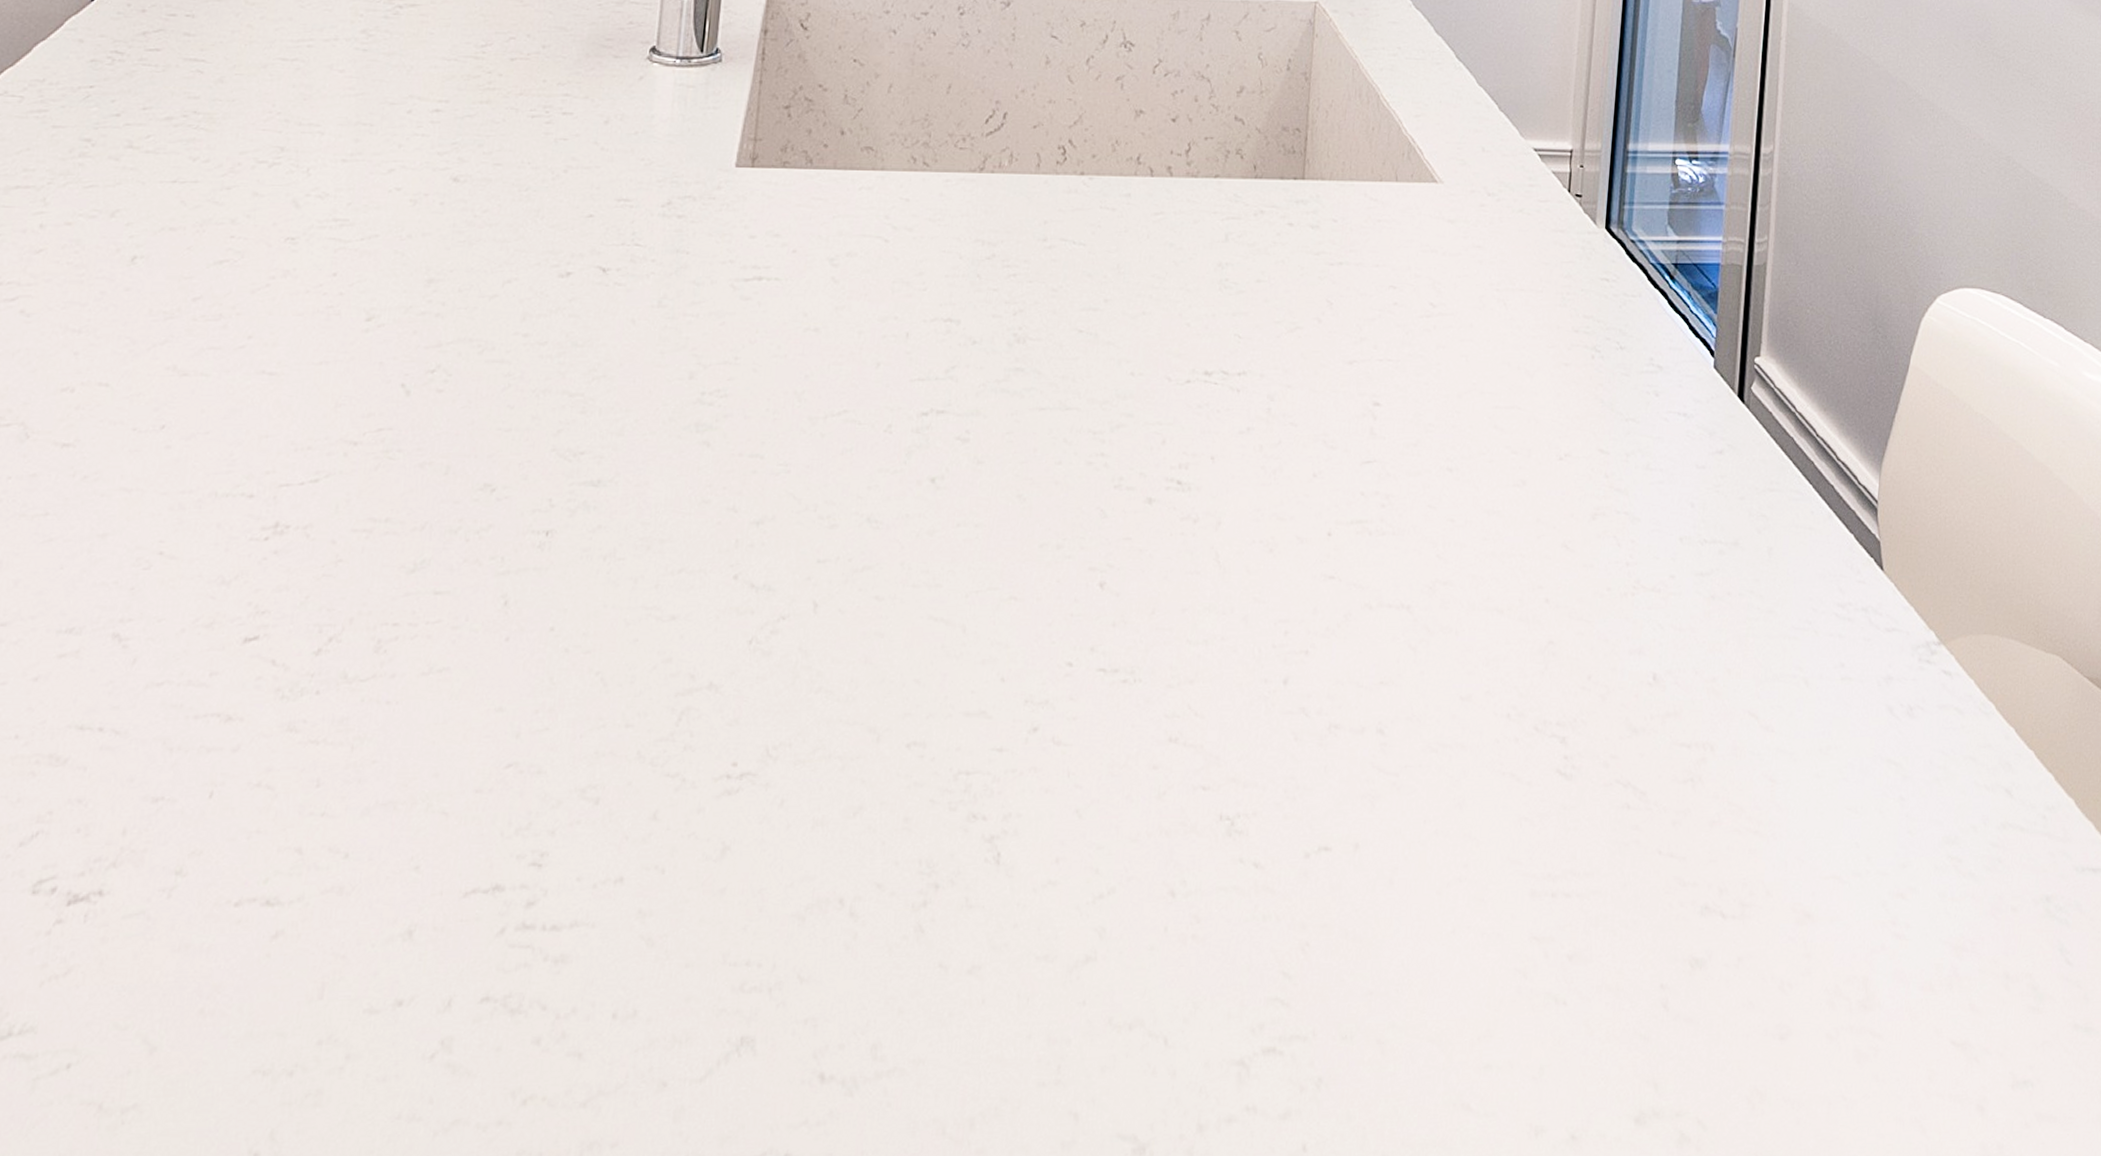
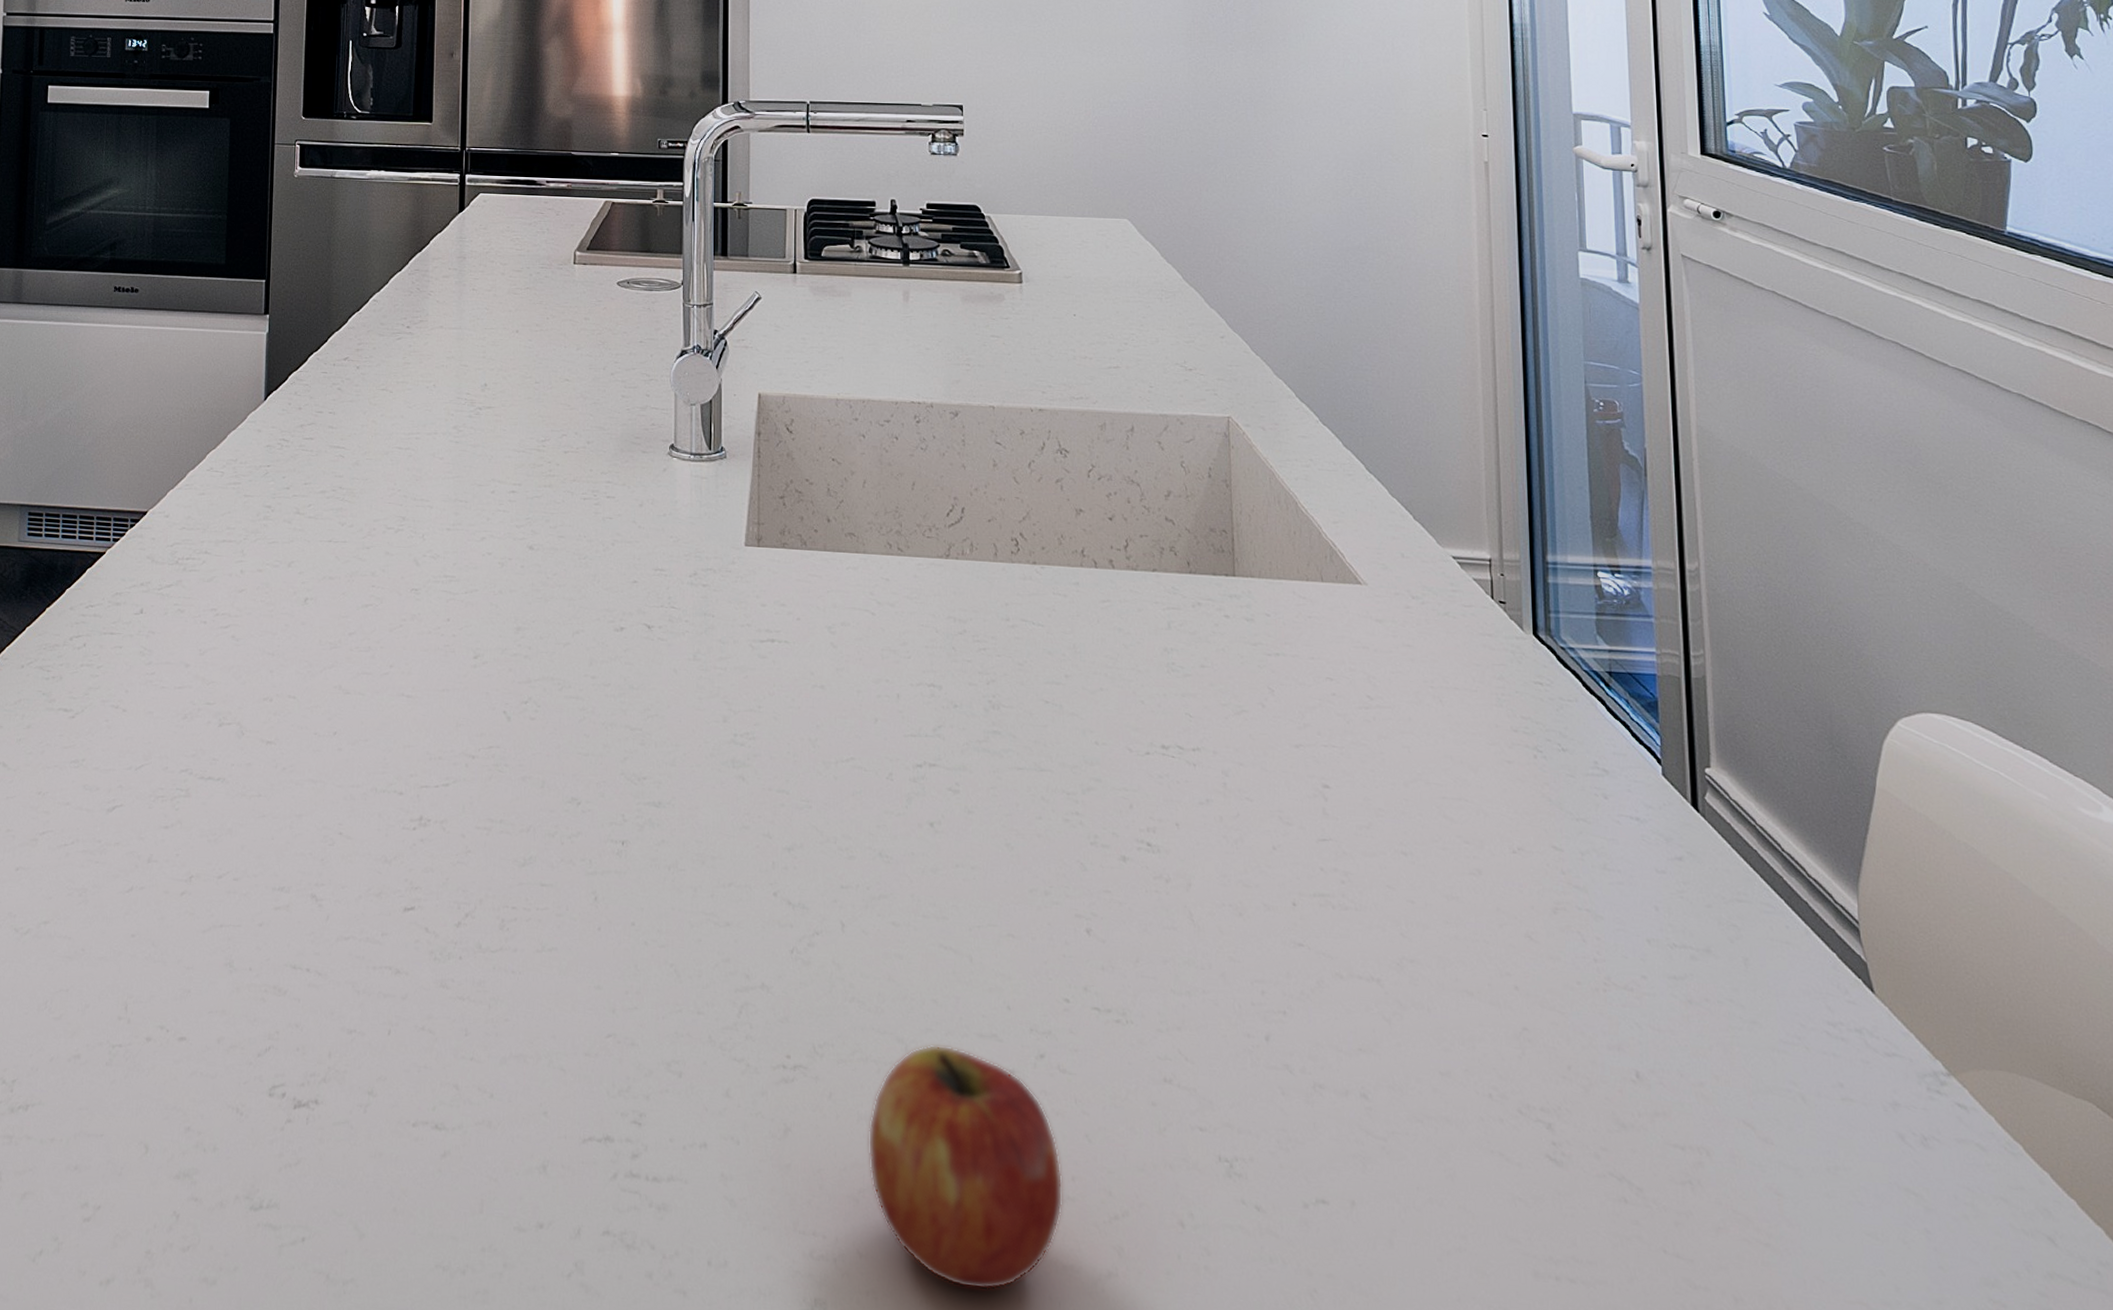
apple: none [821,730,1046,999] -> present [868,1044,1063,1291]

